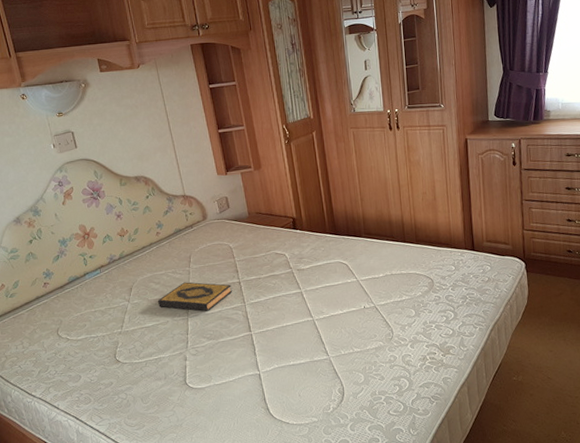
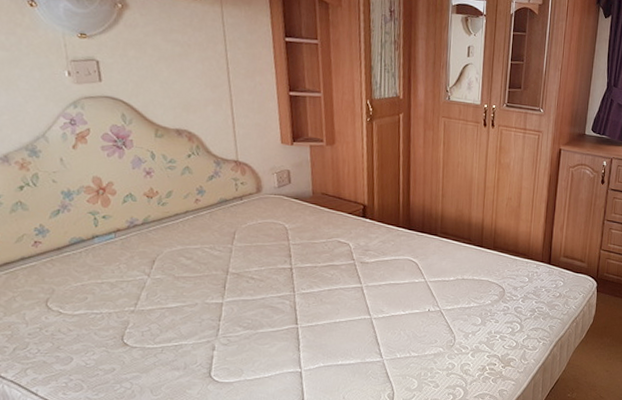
hardback book: present [157,282,233,311] -> none [186,261,282,297]

